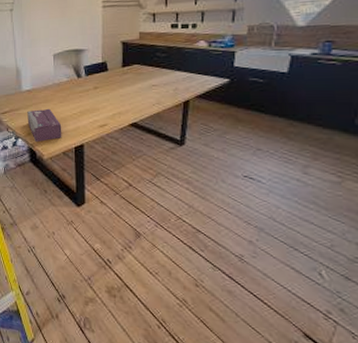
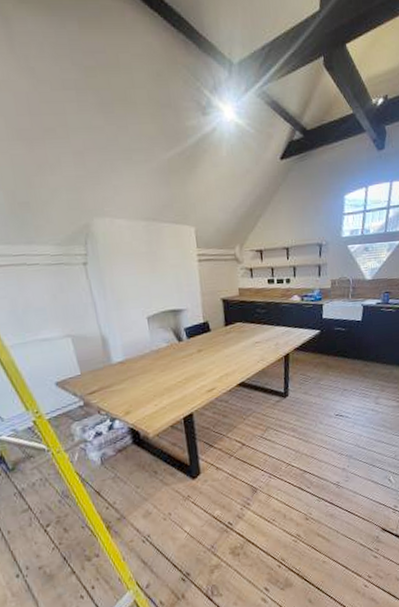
tissue box: present [27,108,62,143] -> none [122,380,168,421]

